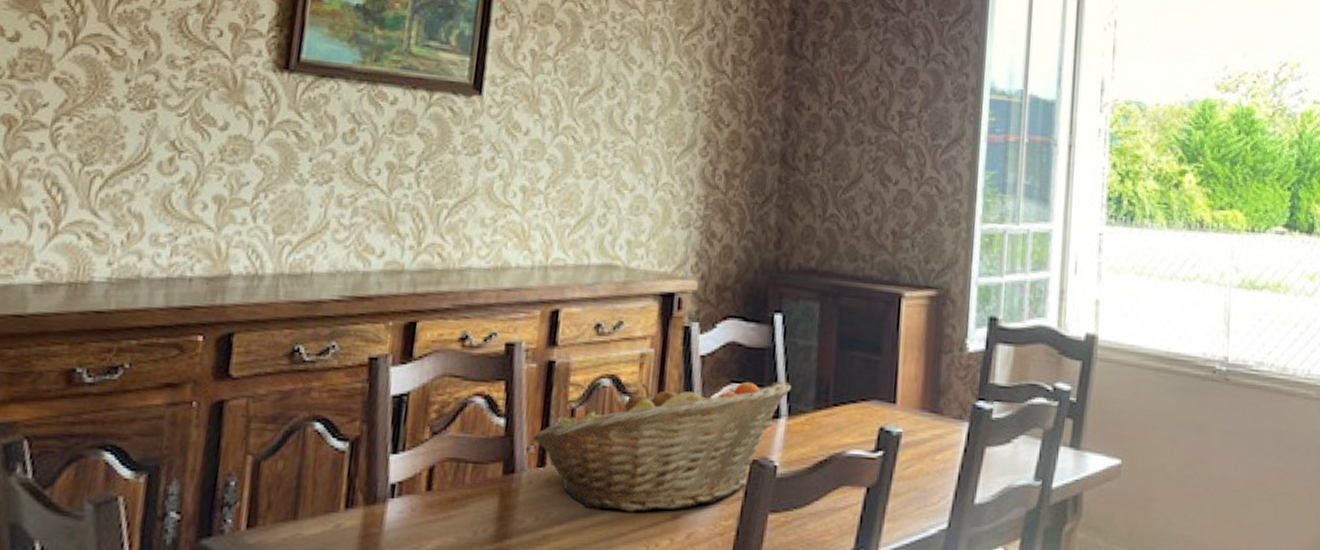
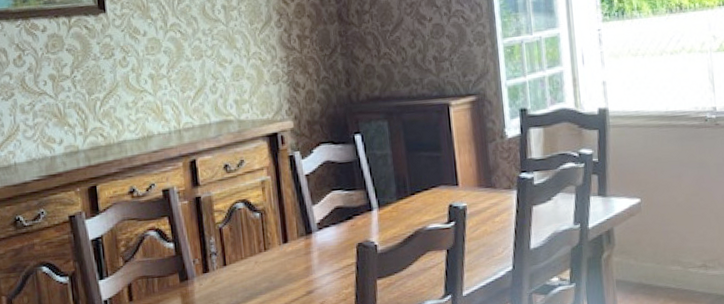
fruit basket: present [532,380,791,512] -> none [195,183,377,296]

